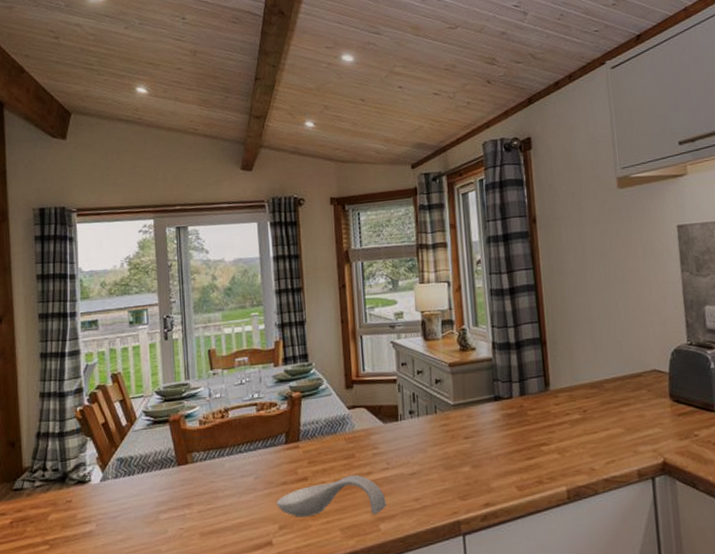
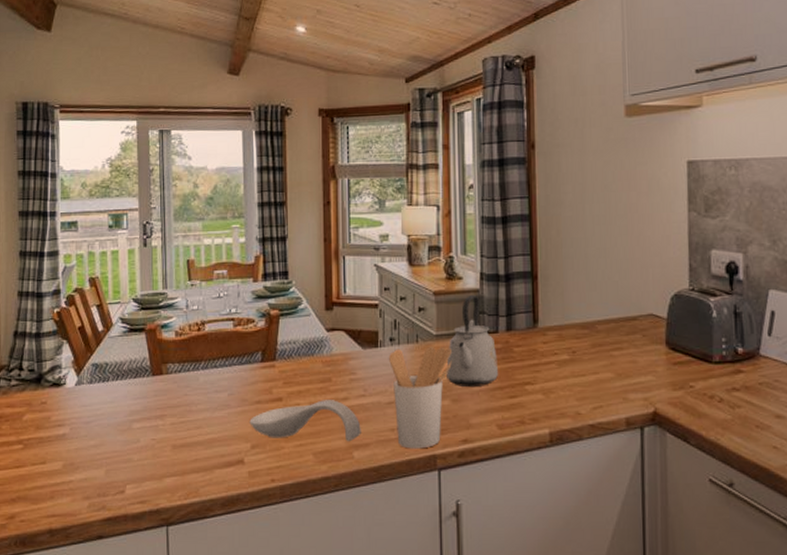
utensil holder: none [409,415,470,517] -> present [389,345,452,449]
kettle: none [465,364,516,453] -> present [446,296,499,388]

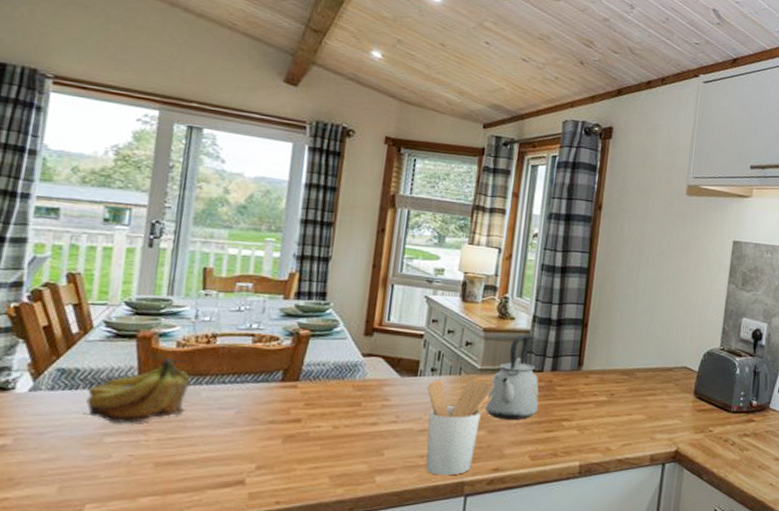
fruit: none [115,346,190,409] -> present [83,357,191,423]
spoon rest: present [249,400,361,442] -> none [257,424,388,467]

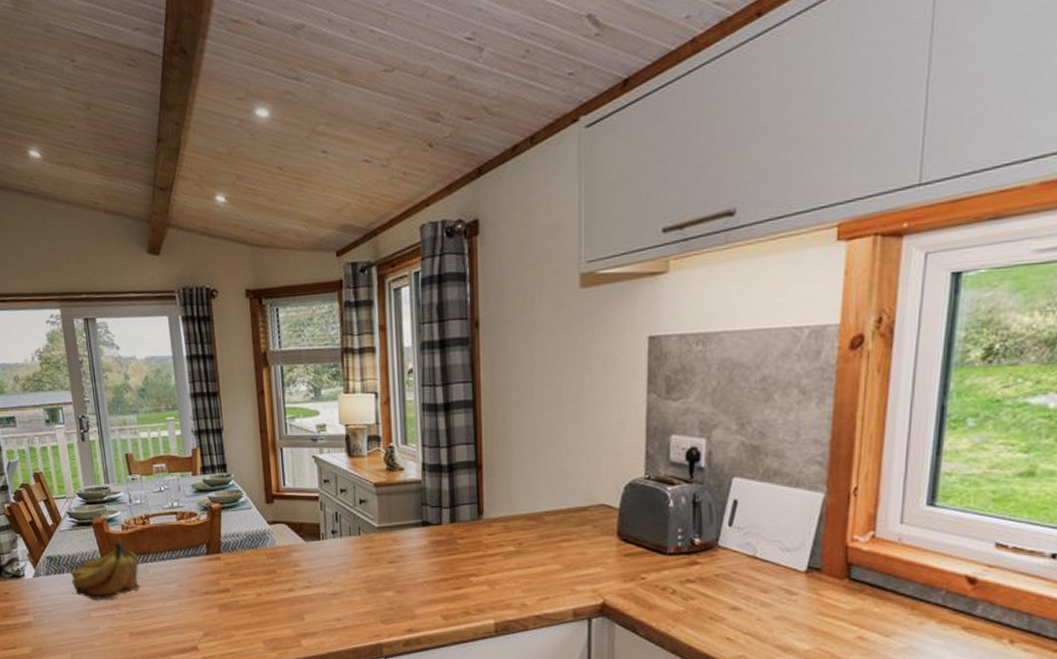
utensil holder: present [426,378,495,476] -> none [332,538,395,638]
kettle: present [486,335,539,421] -> none [389,487,443,579]

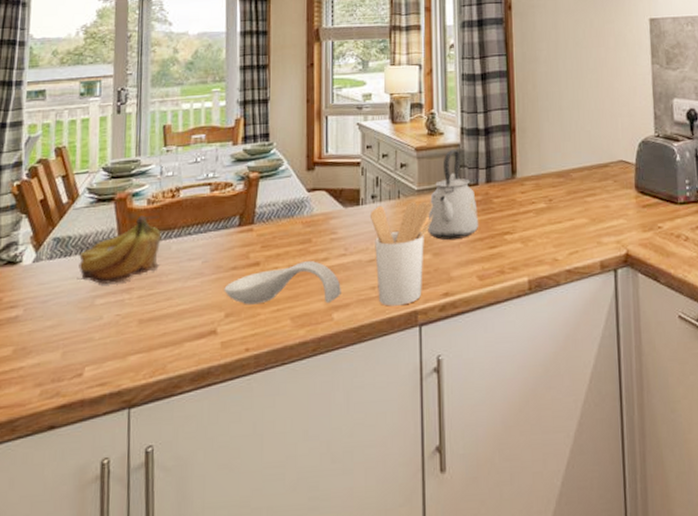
spoon rest: none [200,591,308,631] -> present [224,261,341,305]
utensil holder: none [332,538,395,638] -> present [371,201,433,306]
kettle: none [389,487,443,579] -> present [428,150,479,241]

